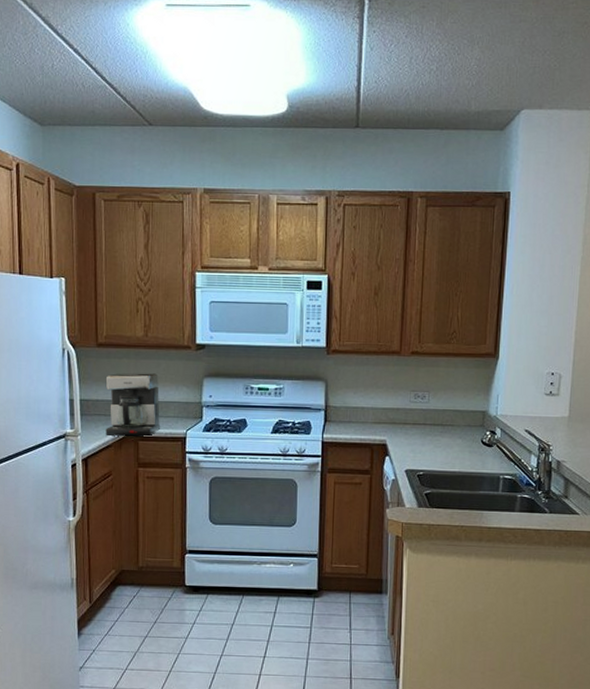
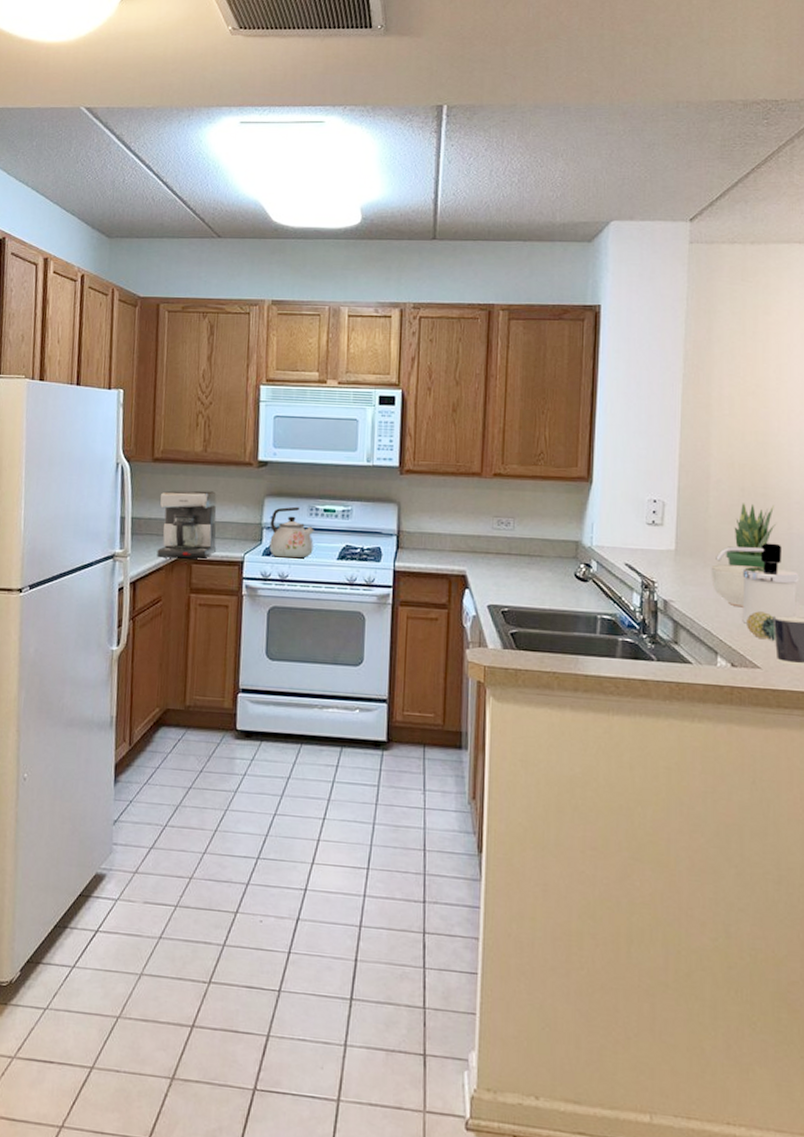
kettle: none [209,386,250,434] -> present [269,506,314,559]

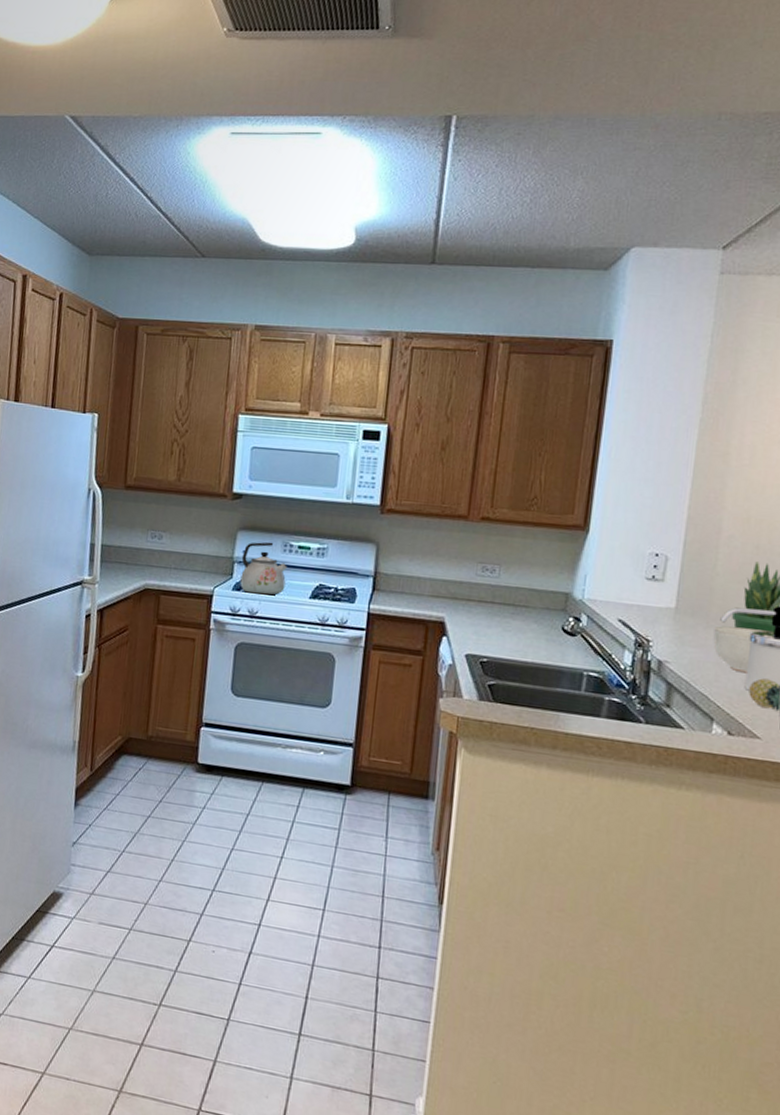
coffee maker: present [156,490,217,559] -> none [125,519,189,590]

